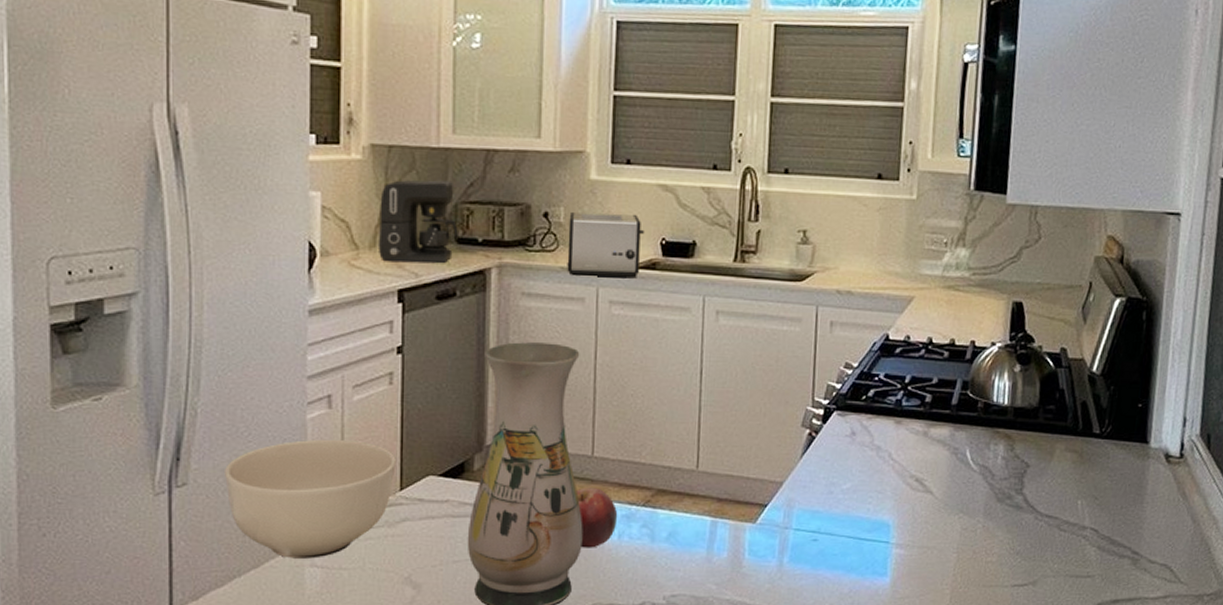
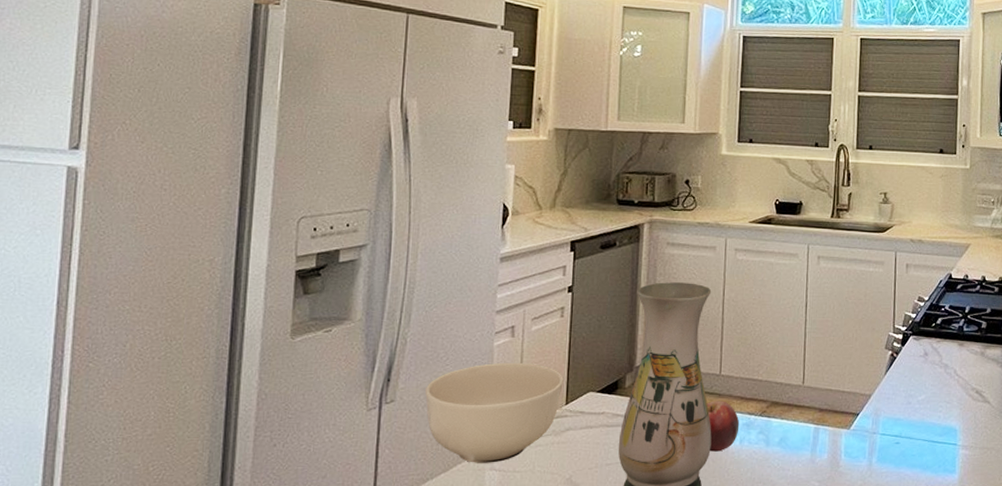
coffee maker: present [379,180,458,263] -> none [557,155,619,220]
toaster: present [567,212,644,279] -> none [702,180,762,231]

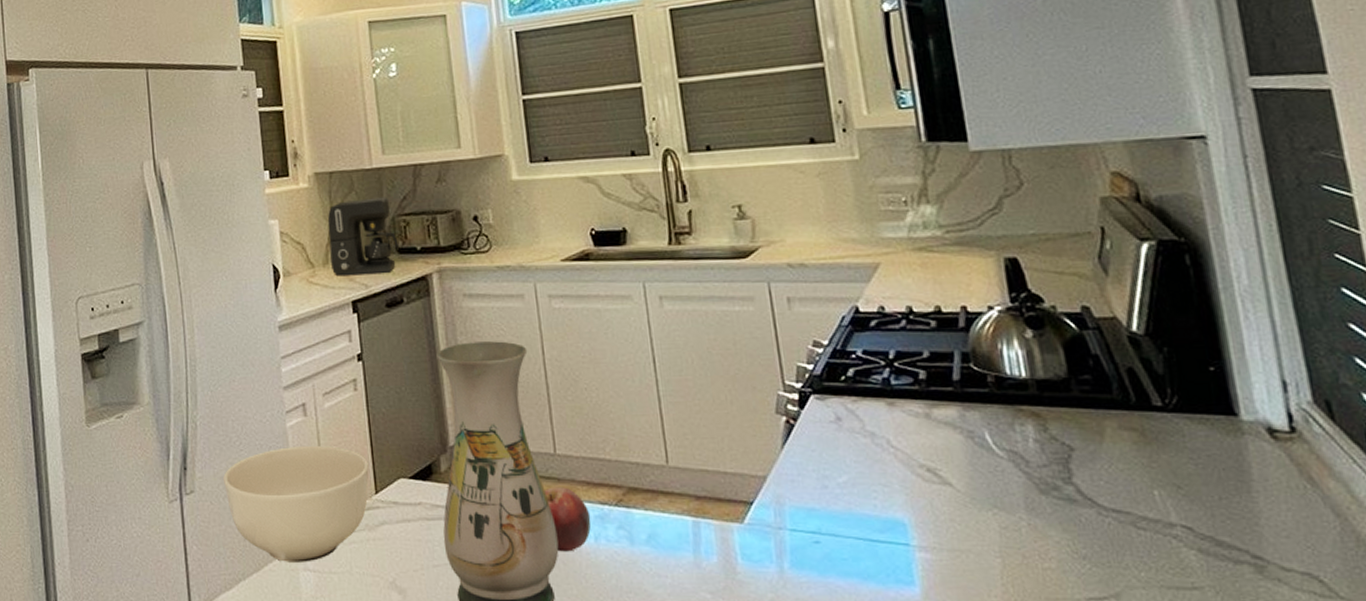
coffee maker: none [557,155,619,220] -> present [327,197,399,276]

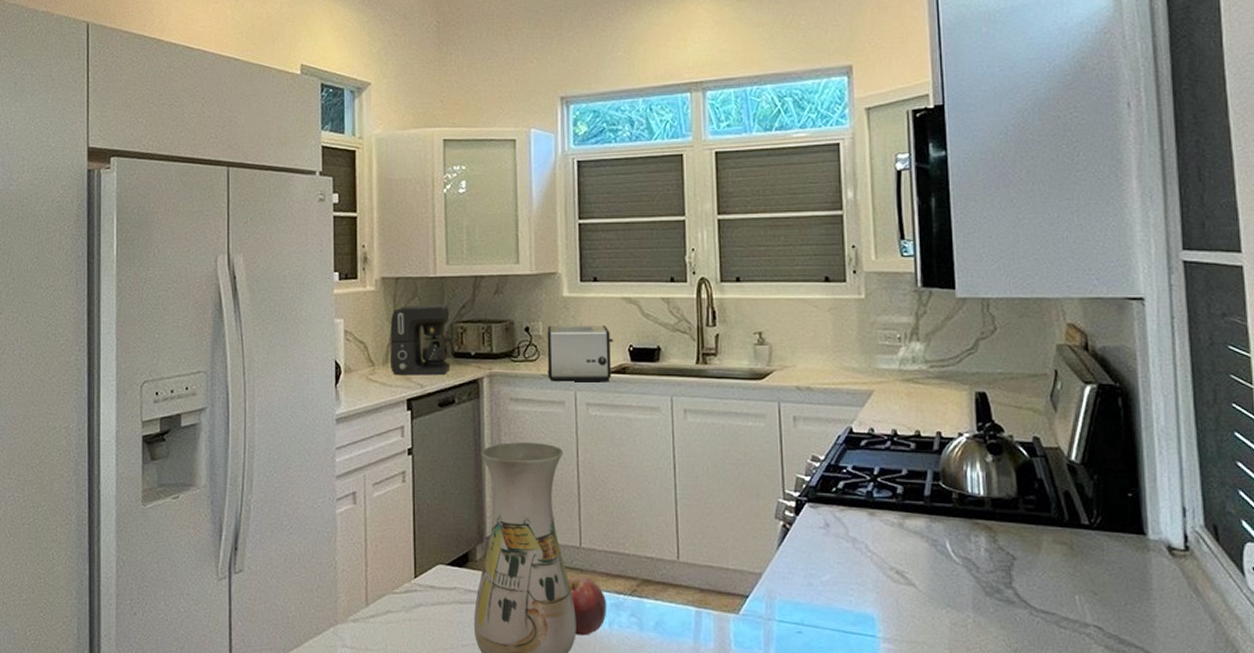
bowl: present [222,445,369,562] -> none [271,531,410,640]
toaster: none [497,208,573,274] -> present [547,325,613,382]

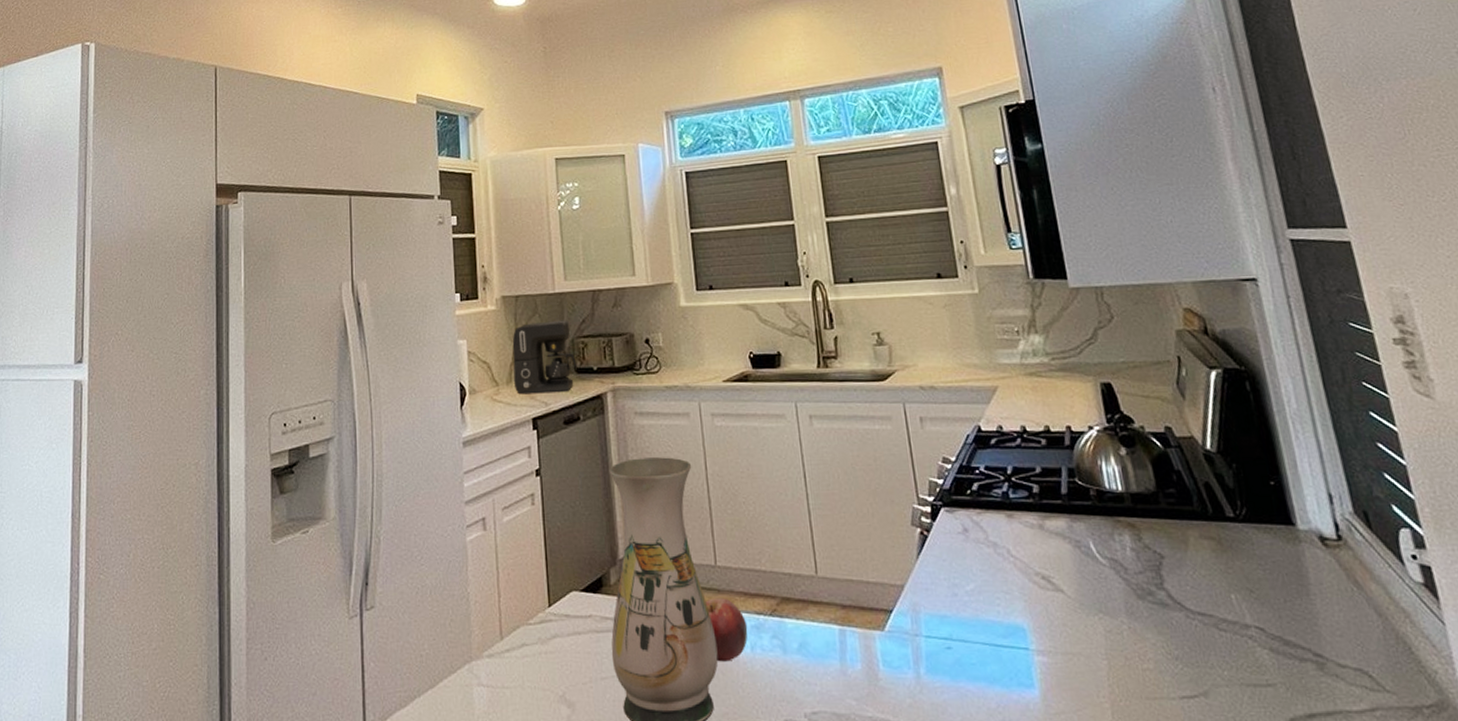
toaster: present [547,325,613,382] -> none [667,333,734,394]

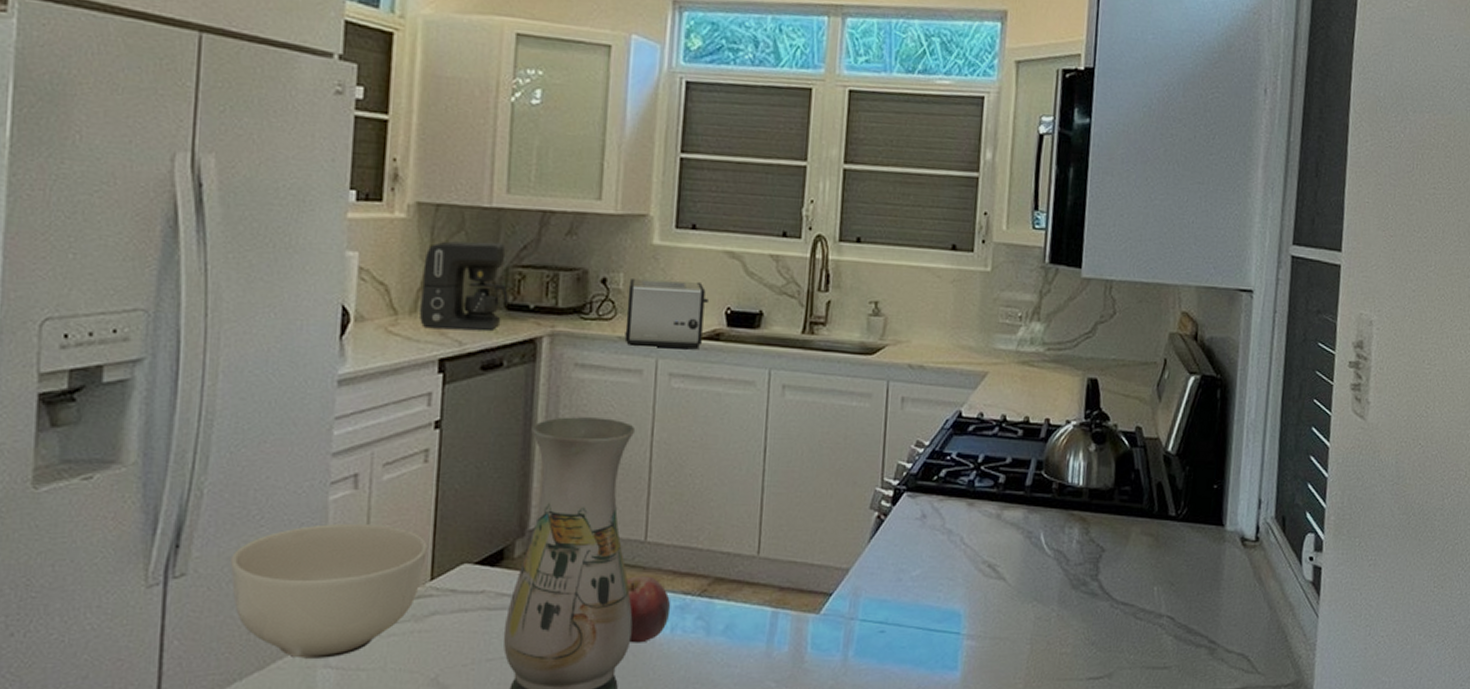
bowl: none [402,559,543,678] -> present [229,523,428,659]
toaster: none [667,333,734,394] -> present [624,279,708,350]

